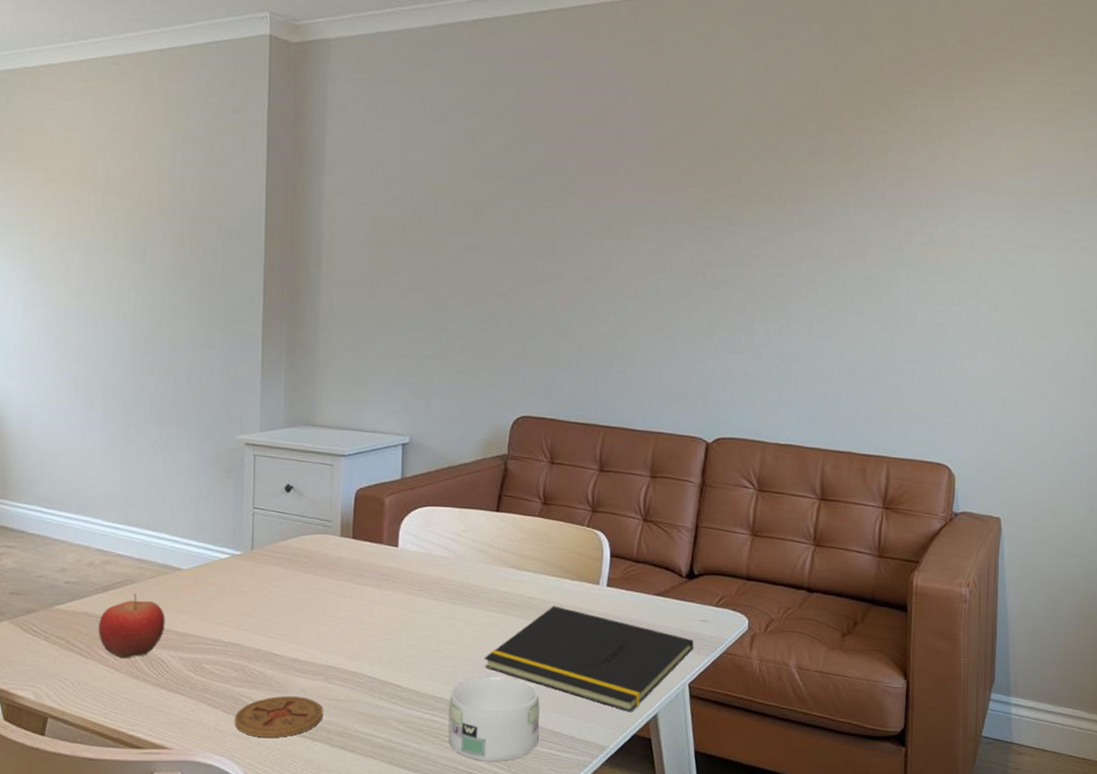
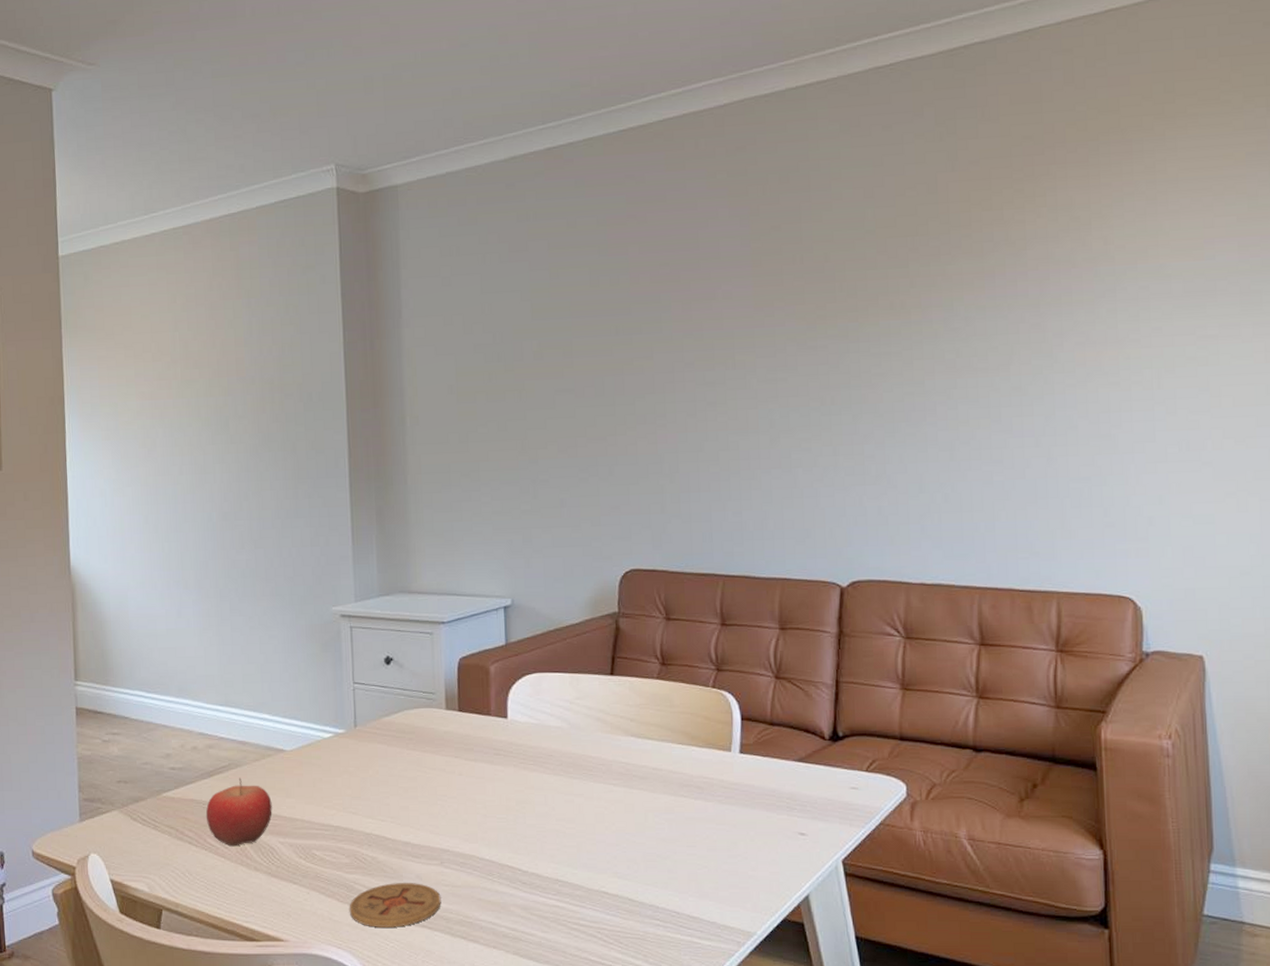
mug: present [448,676,540,762] -> none [574,856,676,951]
notepad: present [484,606,694,713] -> none [609,776,845,894]

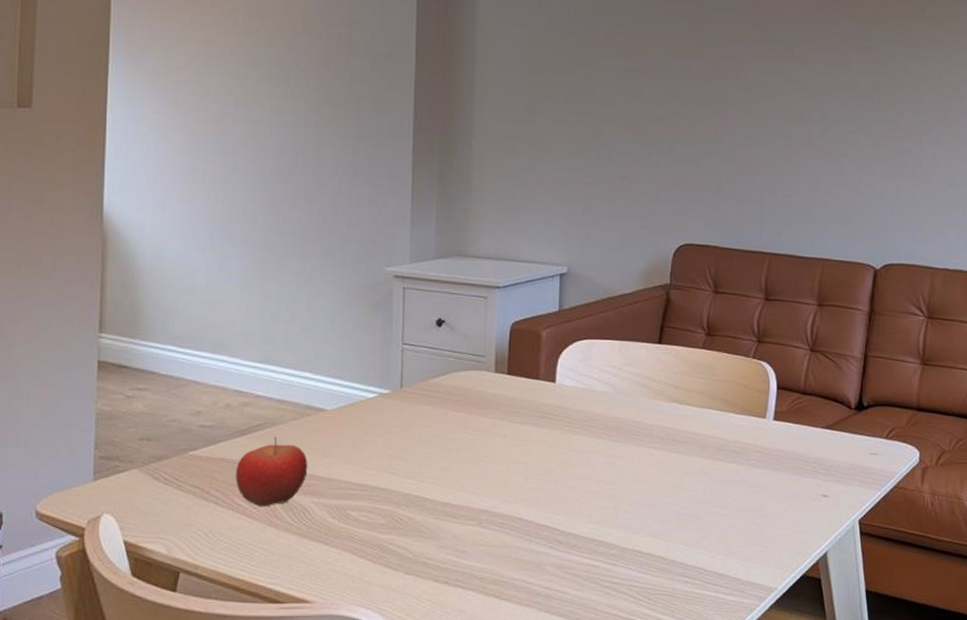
coaster: present [349,883,441,927] -> none [381,543,477,588]

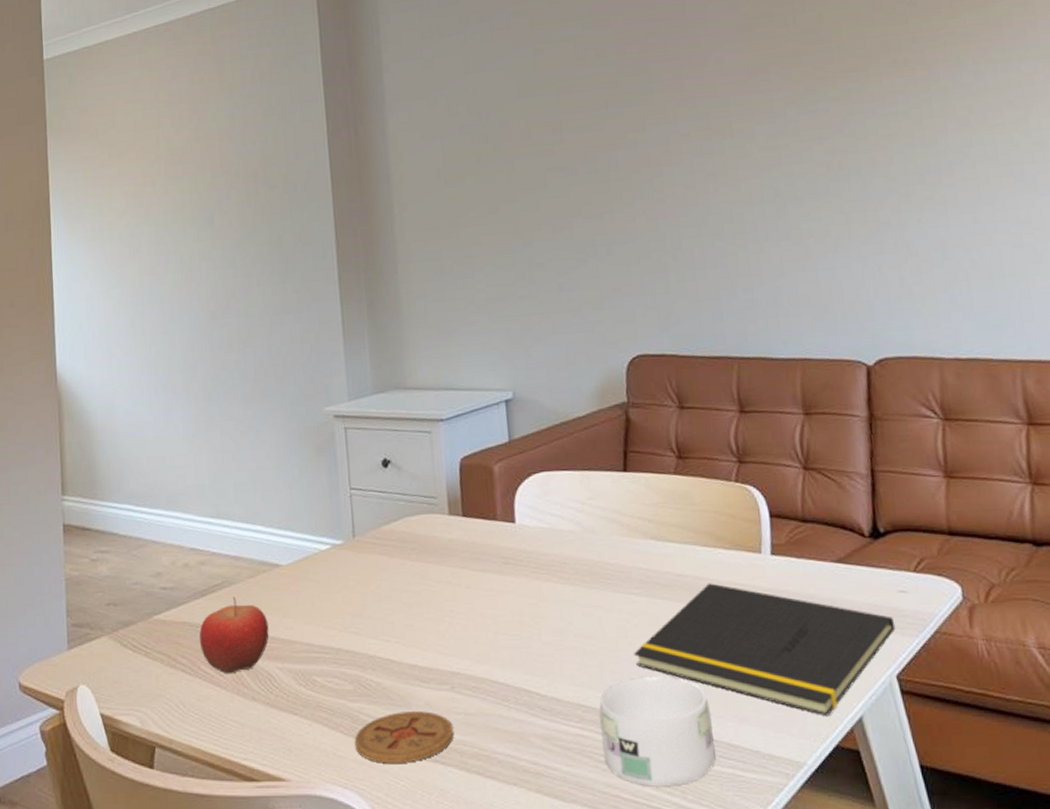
coaster: none [381,543,477,588] -> present [354,711,454,763]
mug: none [609,517,705,607] -> present [599,676,716,787]
notepad: none [646,441,864,552] -> present [634,583,896,717]

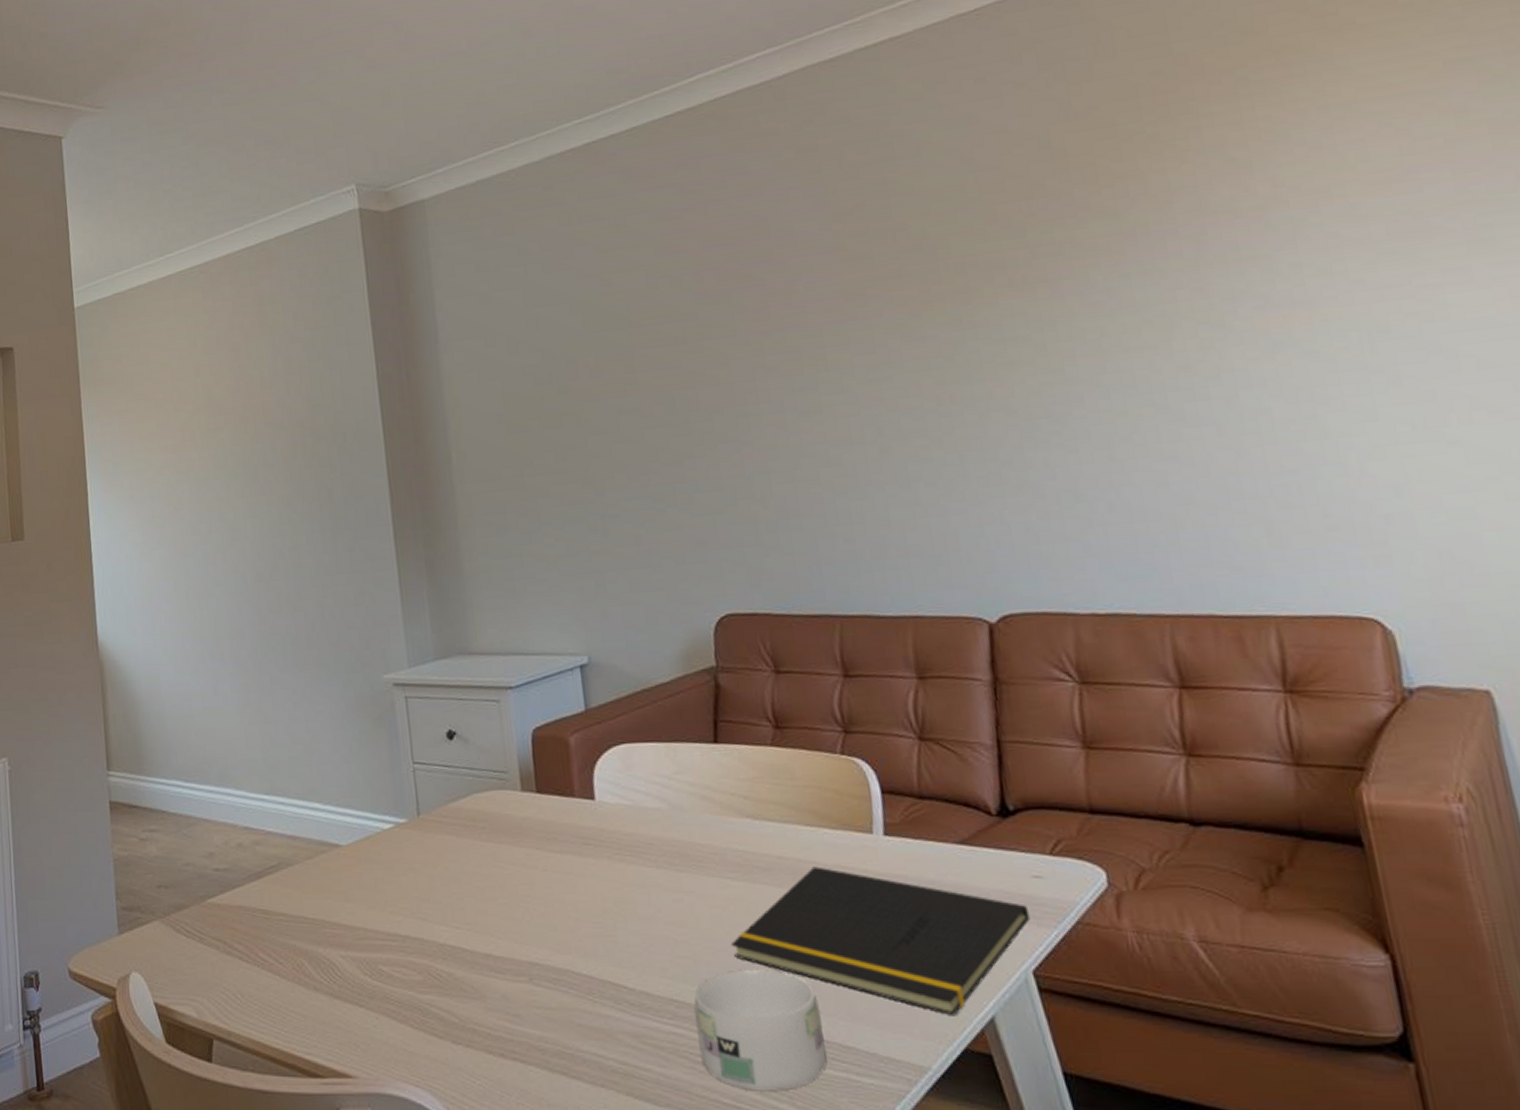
fruit: present [199,597,269,674] -> none [256,879,331,962]
coaster: present [354,711,454,763] -> none [425,1005,534,1061]

